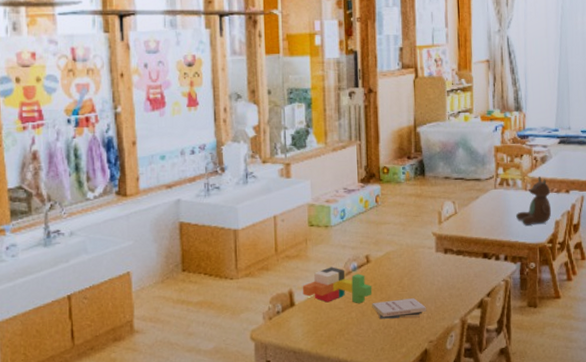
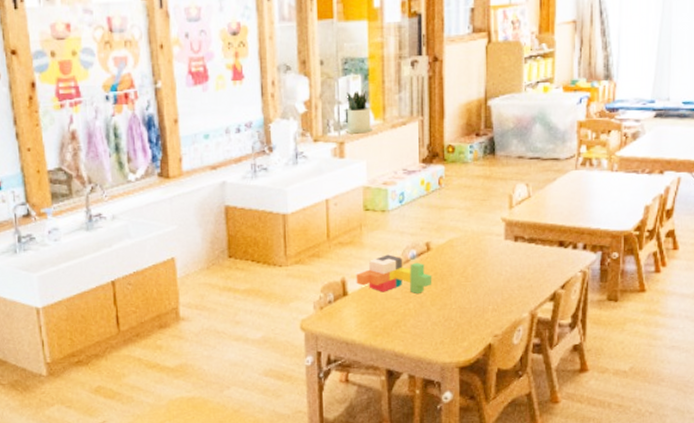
planter: none [291,117,317,156] -> present [345,90,374,134]
books: present [372,297,427,319] -> none [432,288,493,311]
stuffed toy: present [516,177,552,226] -> none [599,155,642,211]

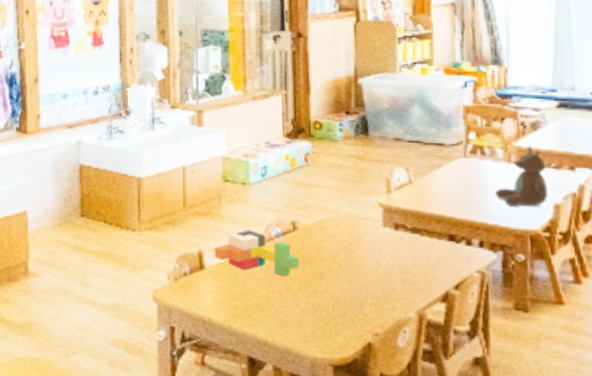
planter: present [345,90,374,134] -> none [204,62,234,104]
stuffed toy: none [599,155,642,211] -> present [495,147,549,207]

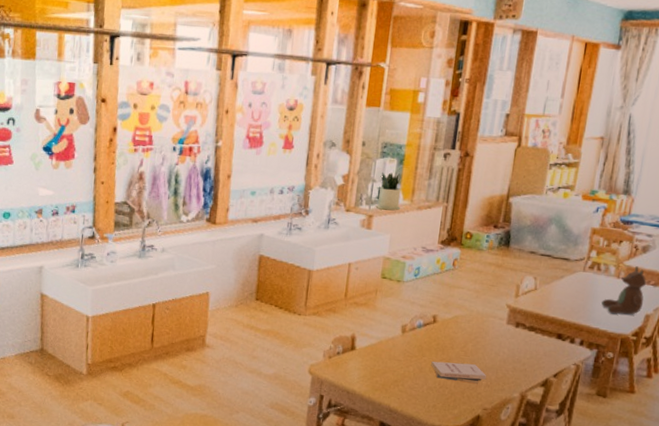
planter: none [204,62,234,104] -> present [375,172,402,211]
toy blocks: present [214,230,300,277] -> none [364,320,435,360]
books: none [299,277,371,303] -> present [431,361,487,384]

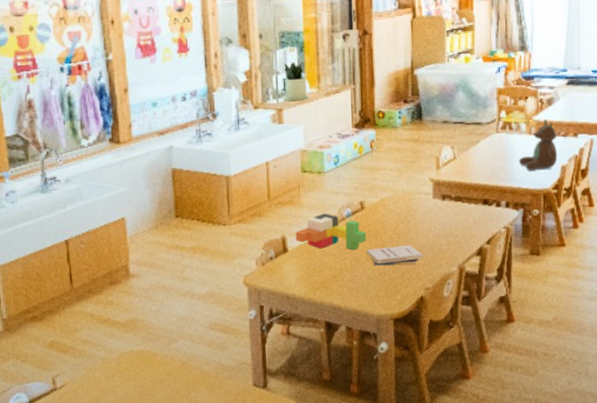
toy blocks: none [364,320,435,360] -> present [295,213,367,251]

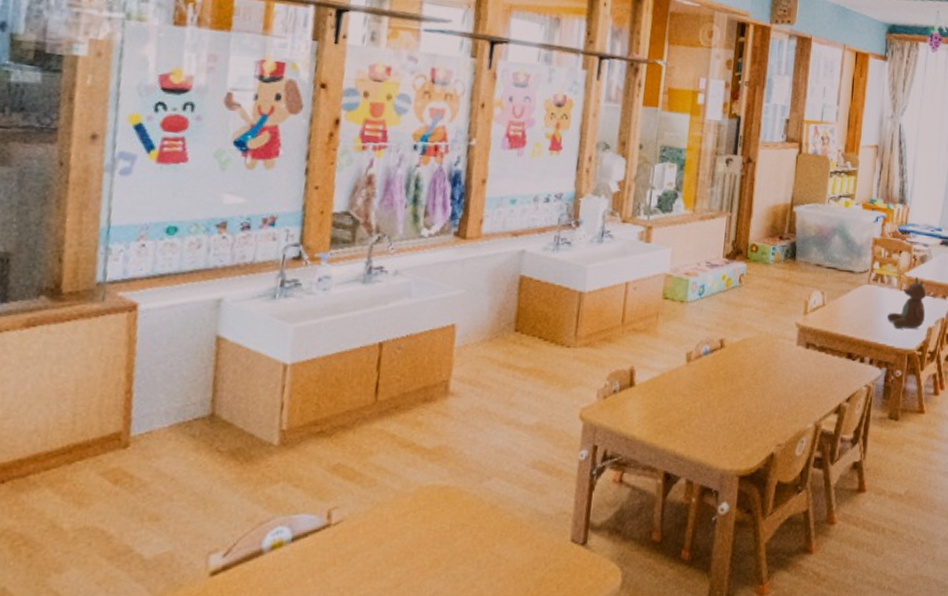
planter: present [283,61,309,102] -> none [655,179,683,222]
toy blocks: present [295,213,367,251] -> none [645,347,723,393]
books: present [366,244,424,266] -> none [719,392,780,417]

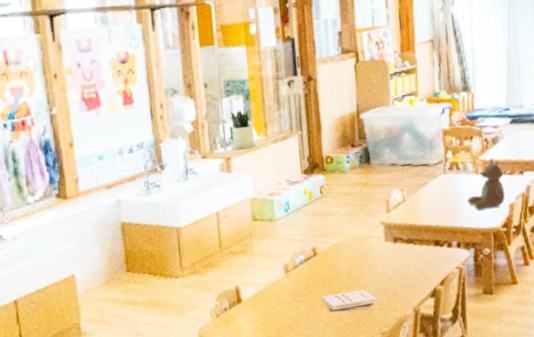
planter: none [655,179,683,222] -> present [230,109,257,150]
books: none [719,392,780,417] -> present [321,289,378,313]

